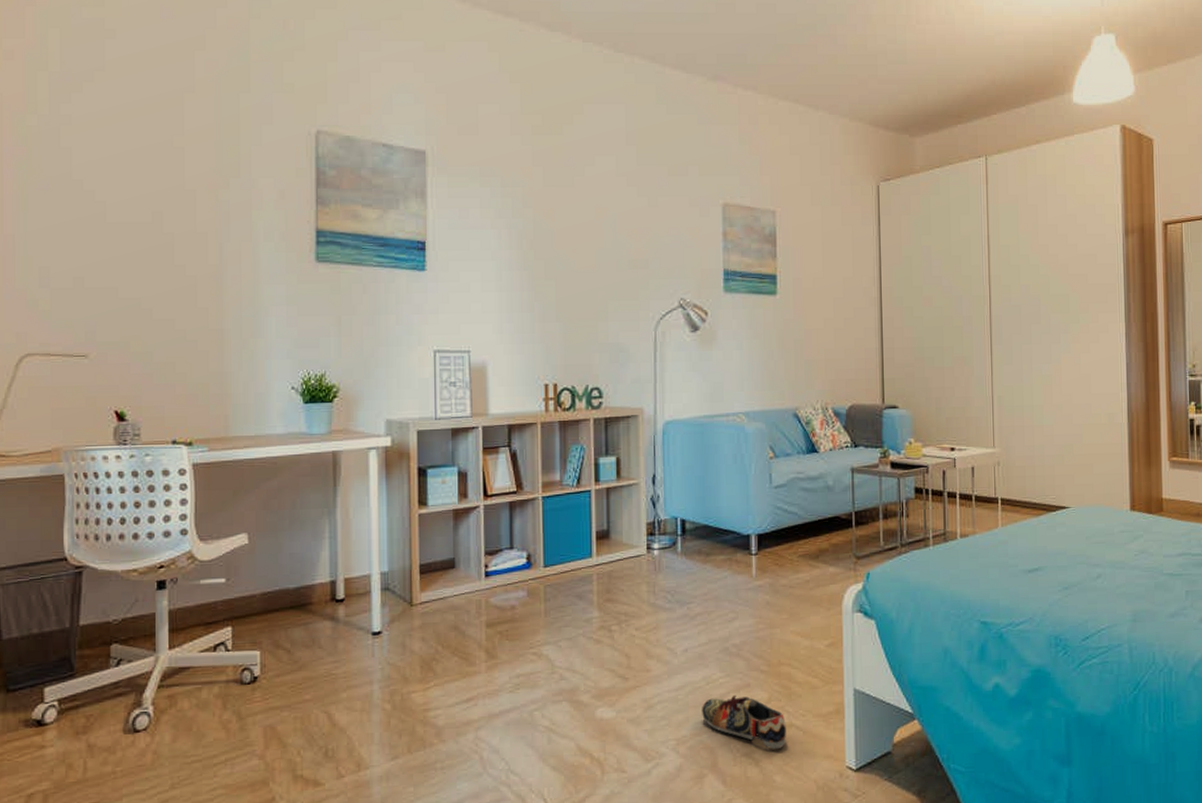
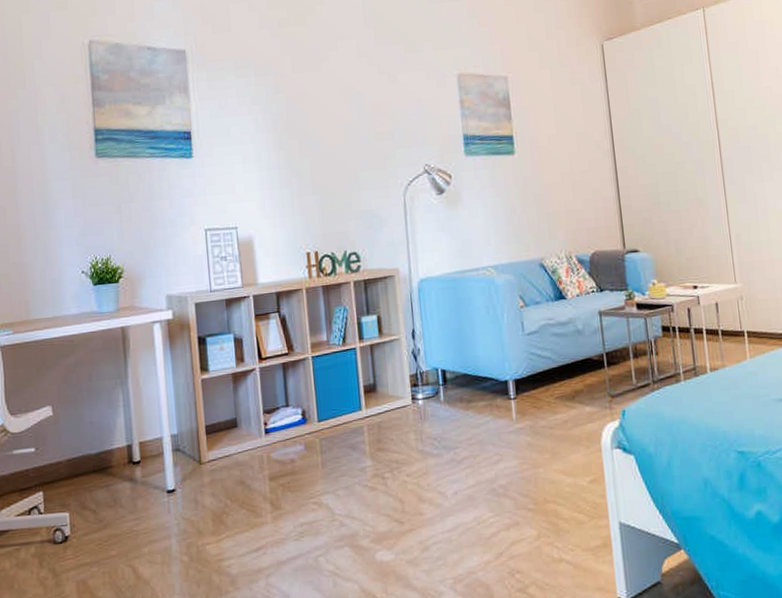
shoe: present [702,694,786,750] -> none [475,533,558,584]

